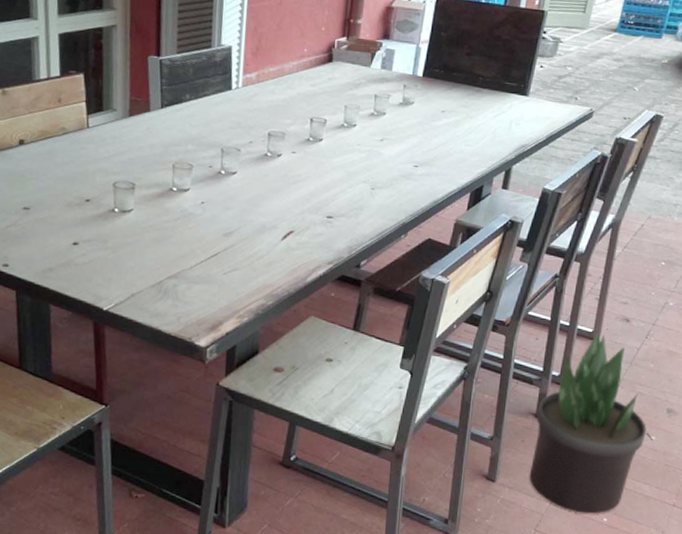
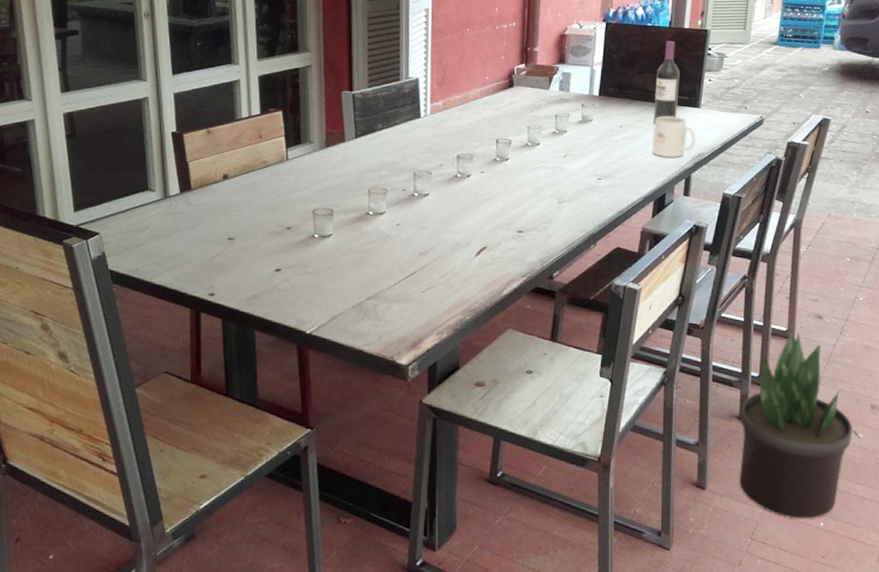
mug: none [474,103,521,148] -> present [653,116,696,158]
wine bottle: none [477,21,511,111] -> present [653,41,680,125]

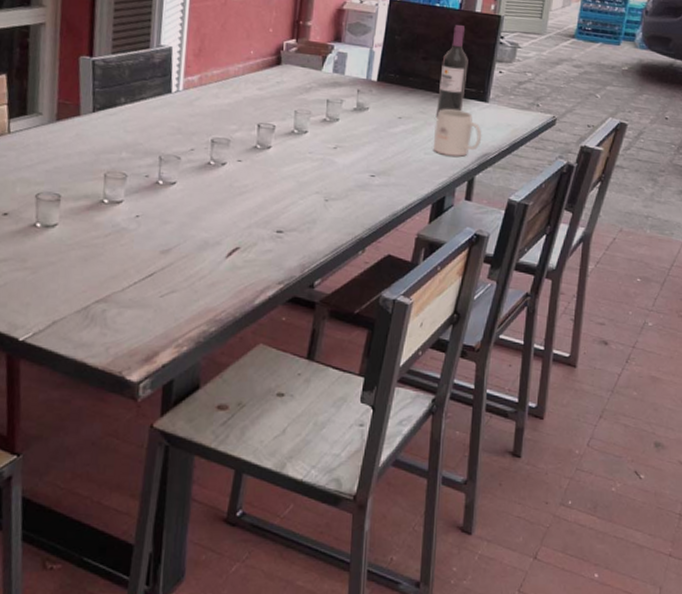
planter: present [739,331,853,518] -> none [509,357,634,569]

